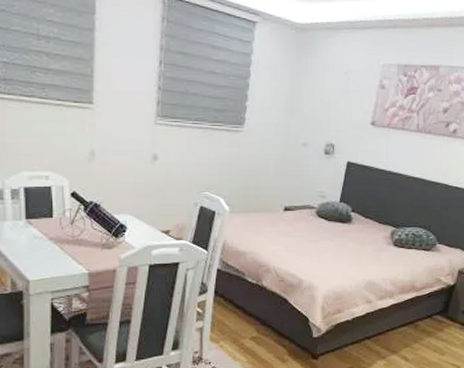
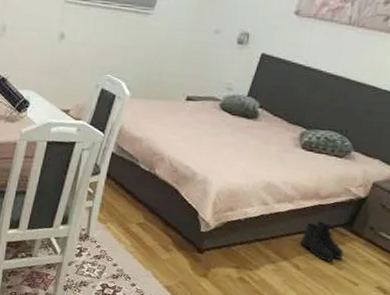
boots: none [405,311,443,349] -> present [300,221,344,262]

